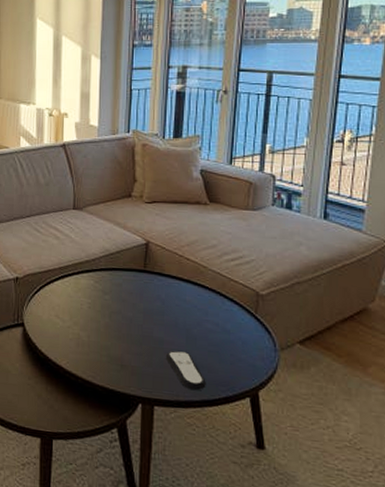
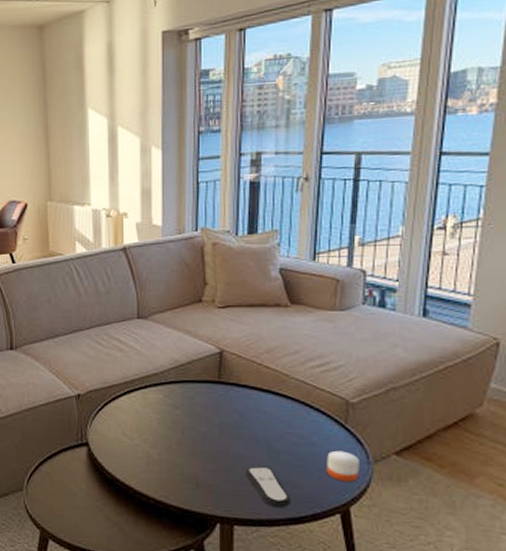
candle: none [239,338,267,368] -> present [327,450,359,482]

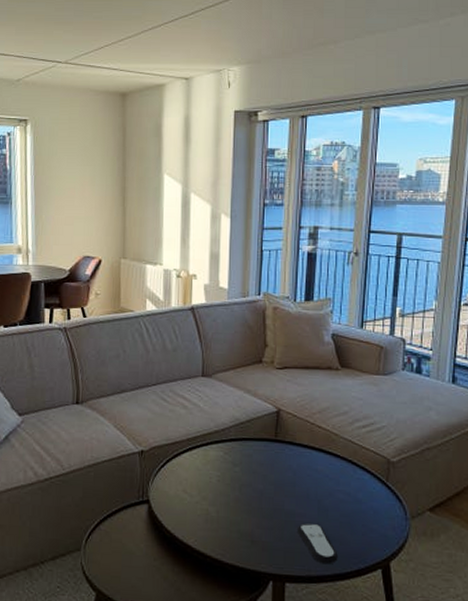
candle: present [327,450,359,482] -> none [370,507,398,538]

